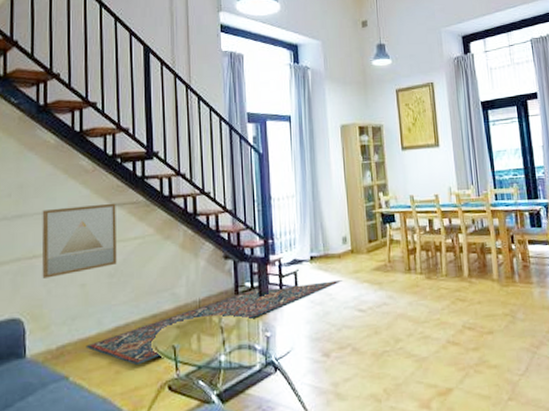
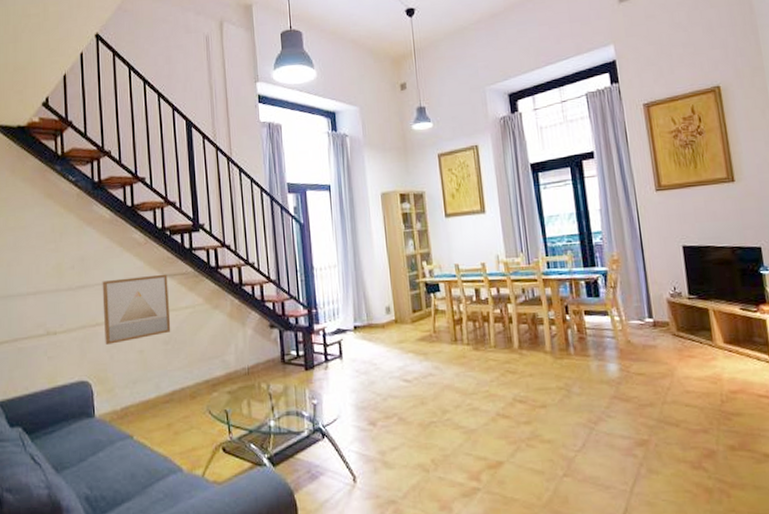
rug: present [86,280,342,366] -> none [146,350,387,428]

